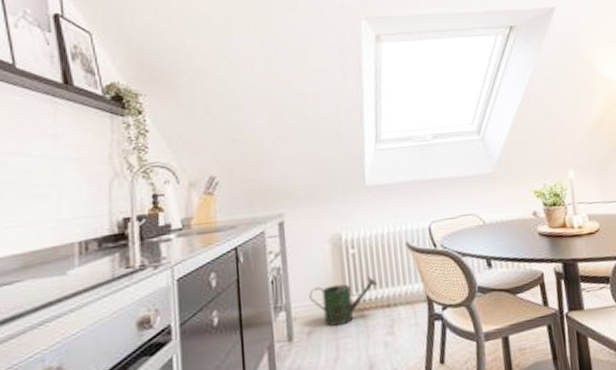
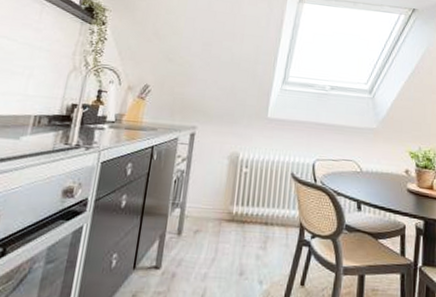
watering can: present [309,277,378,326] -> none [202,194,261,231]

